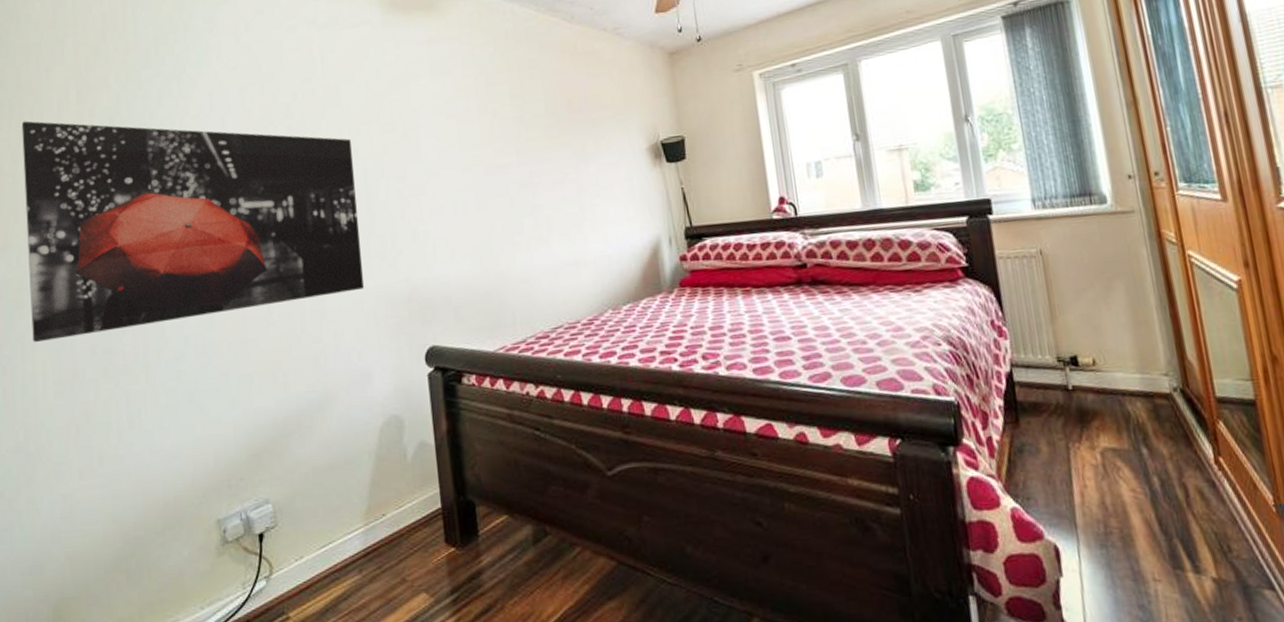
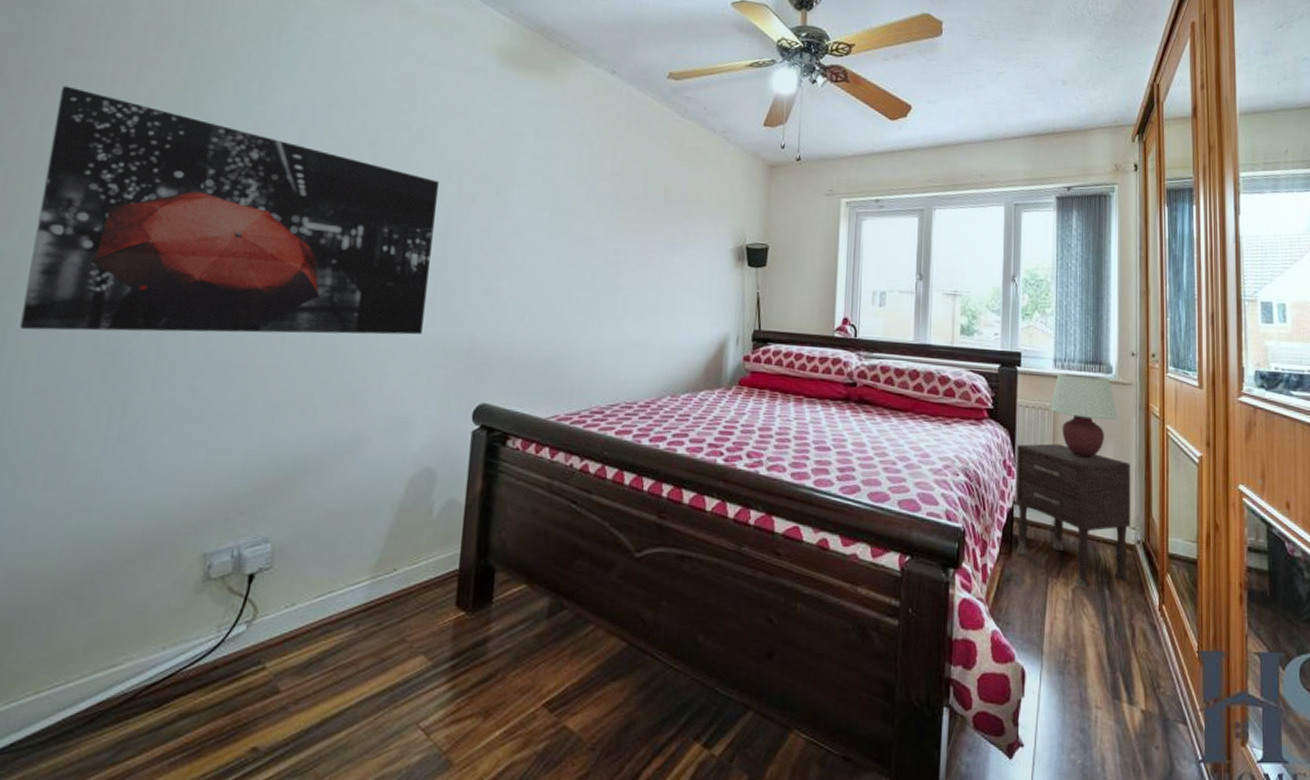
nightstand: none [1004,292,1169,449] -> present [1016,443,1131,587]
table lamp: none [1036,208,1124,304] -> present [1050,373,1118,458]

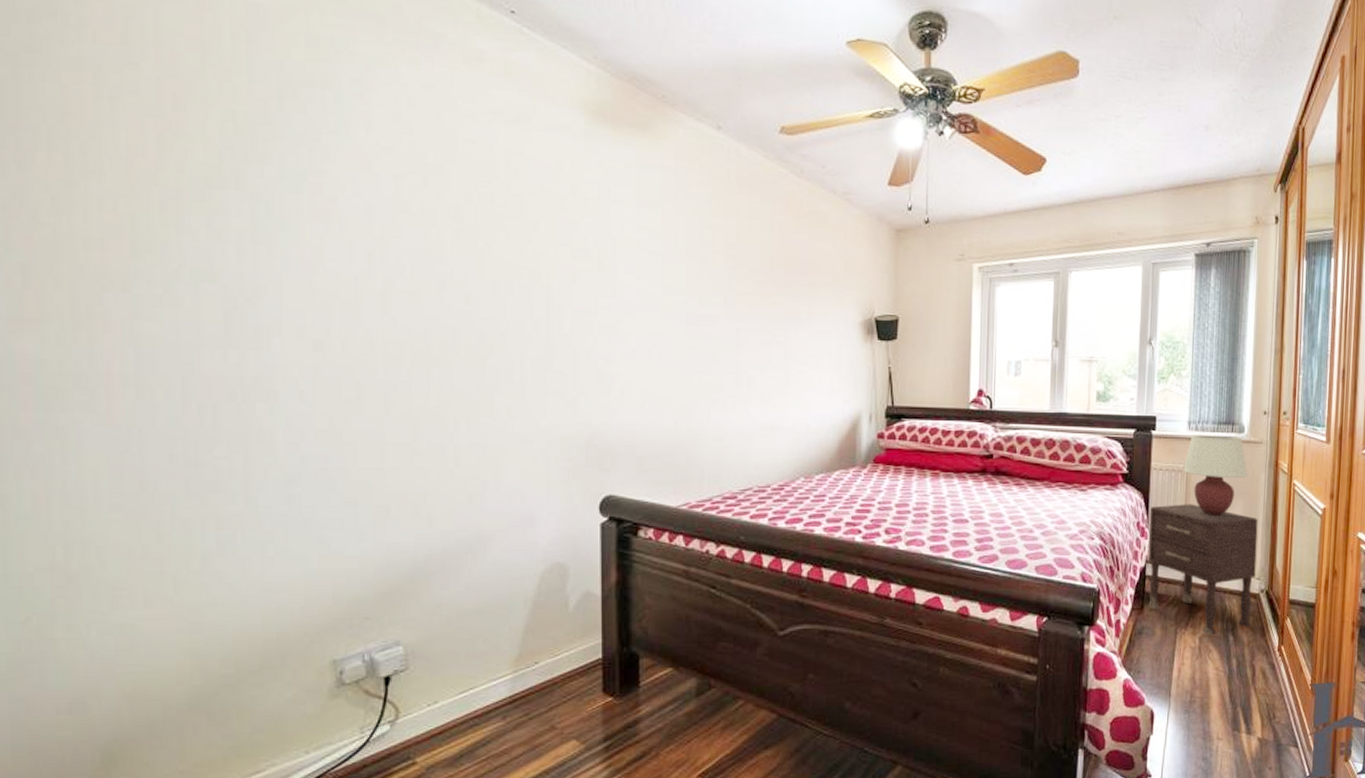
wall art: present [19,85,439,335] -> none [68,159,535,443]

